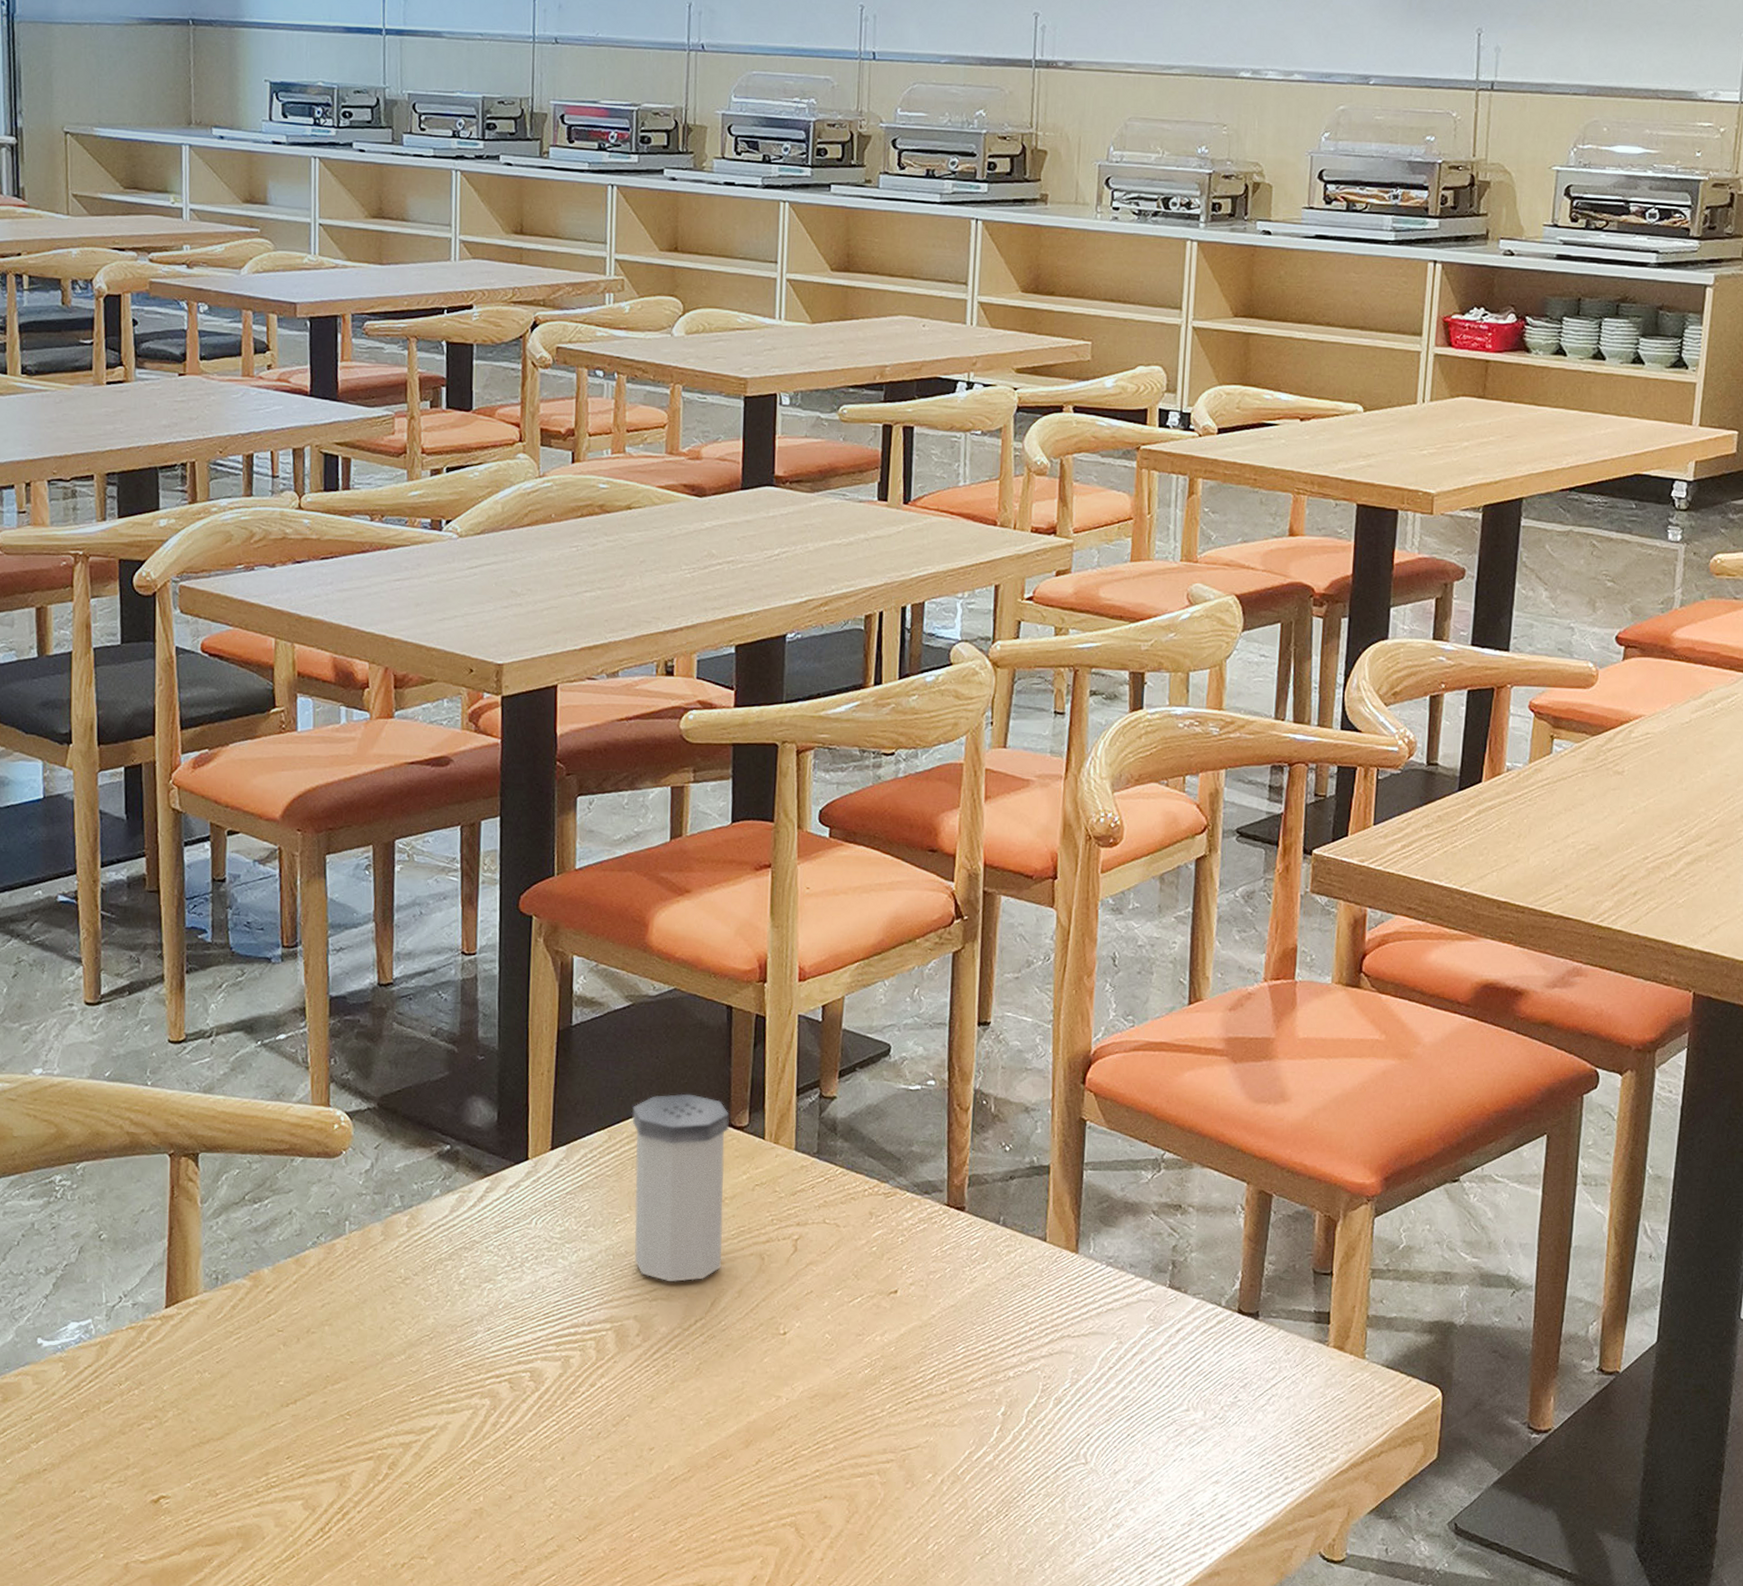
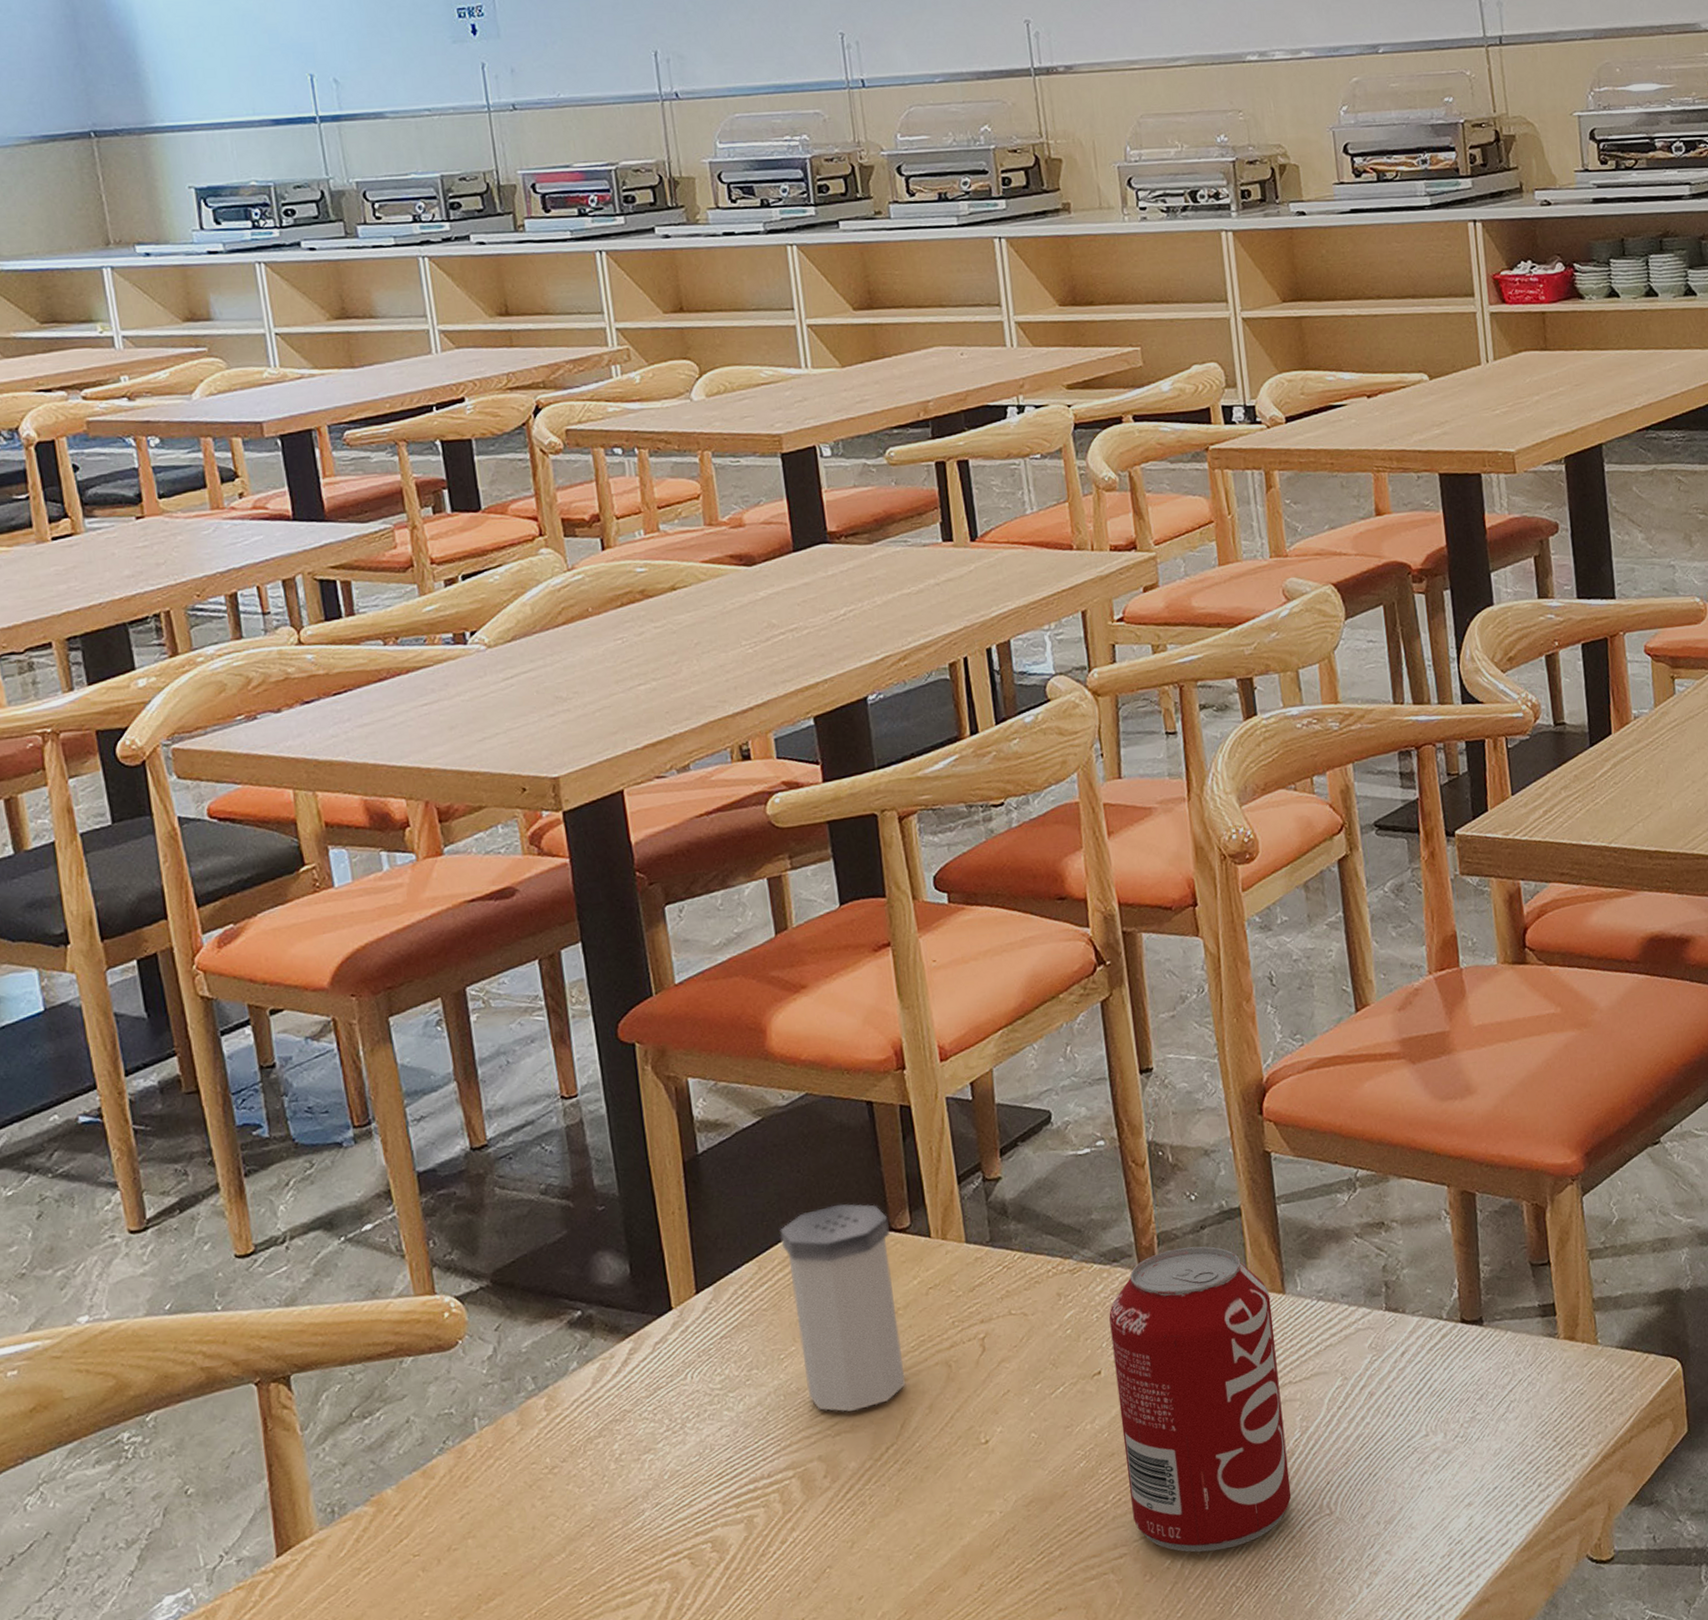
beverage can: none [905,1192,1064,1475] -> present [1109,1246,1292,1553]

